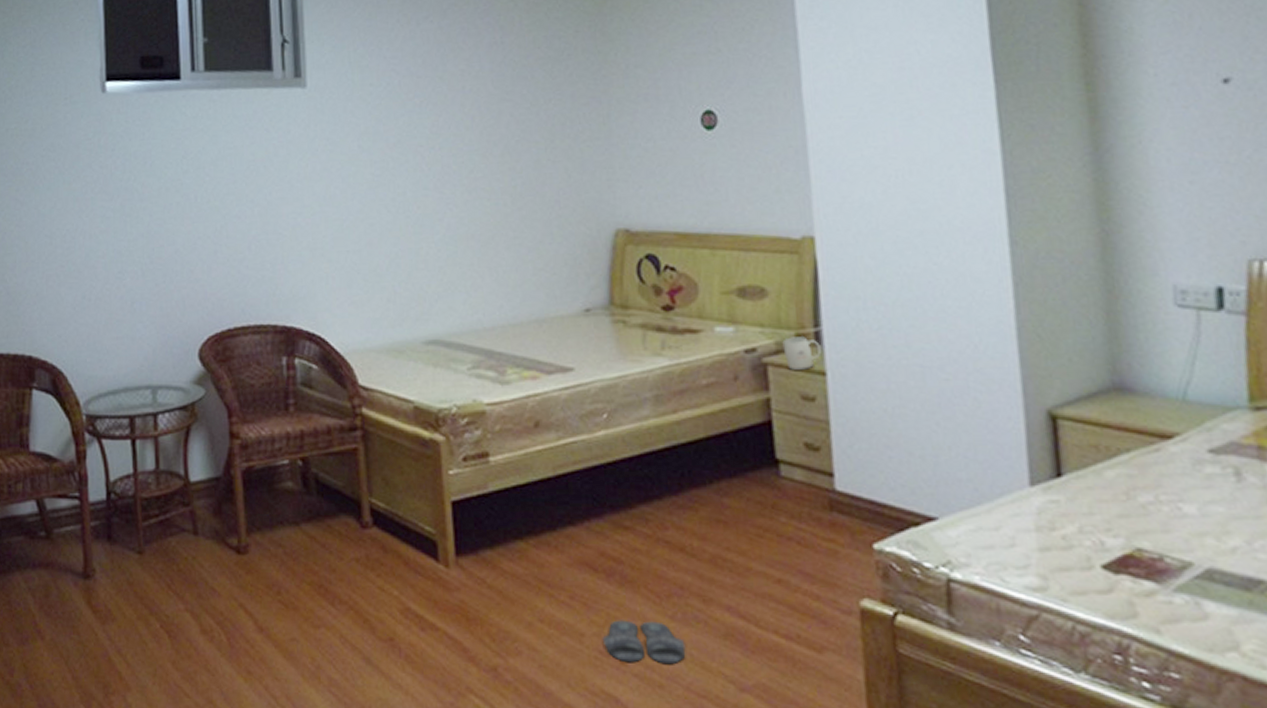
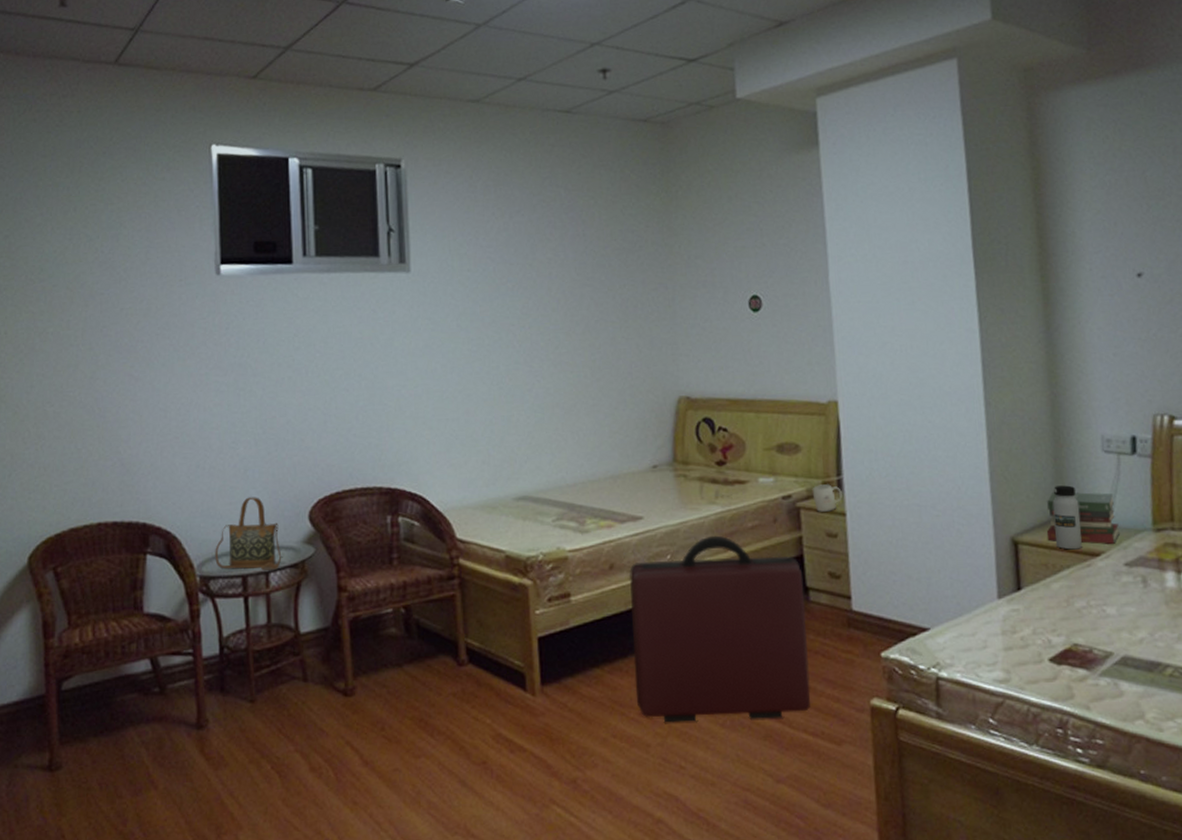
handbag: none [101,332,171,413] -> present [215,497,282,571]
briefcase: none [557,393,783,615] -> present [629,535,811,723]
slippers: present [602,620,686,665] -> none [665,729,733,767]
books: none [1096,356,1201,424] -> present [1046,492,1120,544]
water bottle: none [1104,347,1147,429] -> present [1052,485,1082,550]

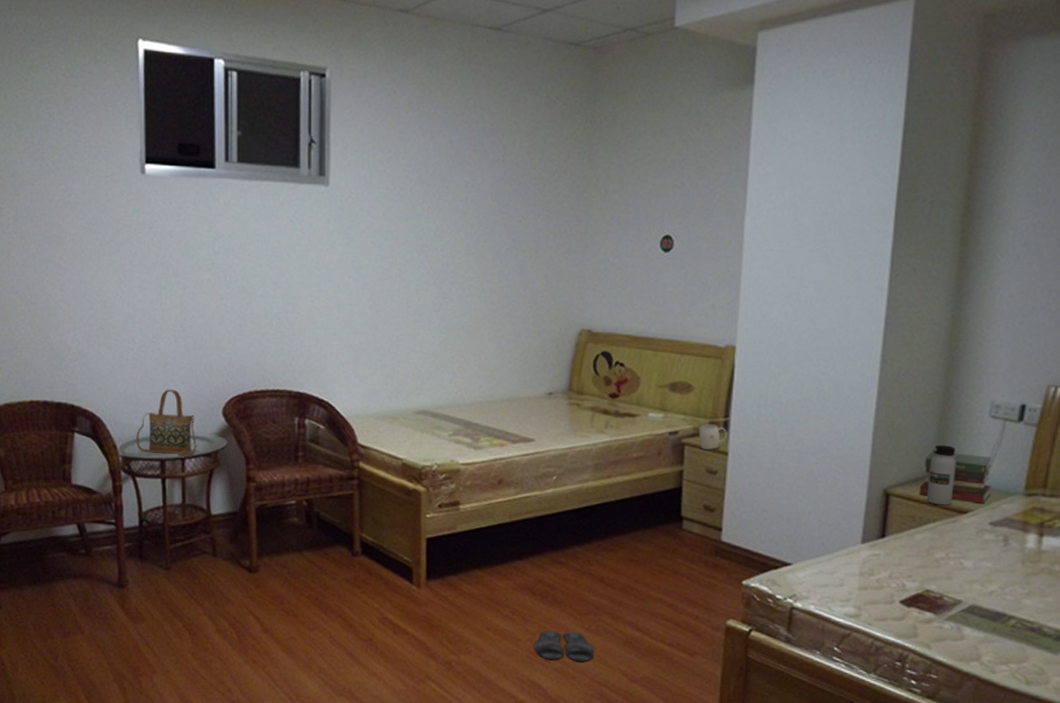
briefcase: present [629,535,811,723] -> none [511,462,679,628]
slippers: none [665,729,733,767] -> present [533,630,595,663]

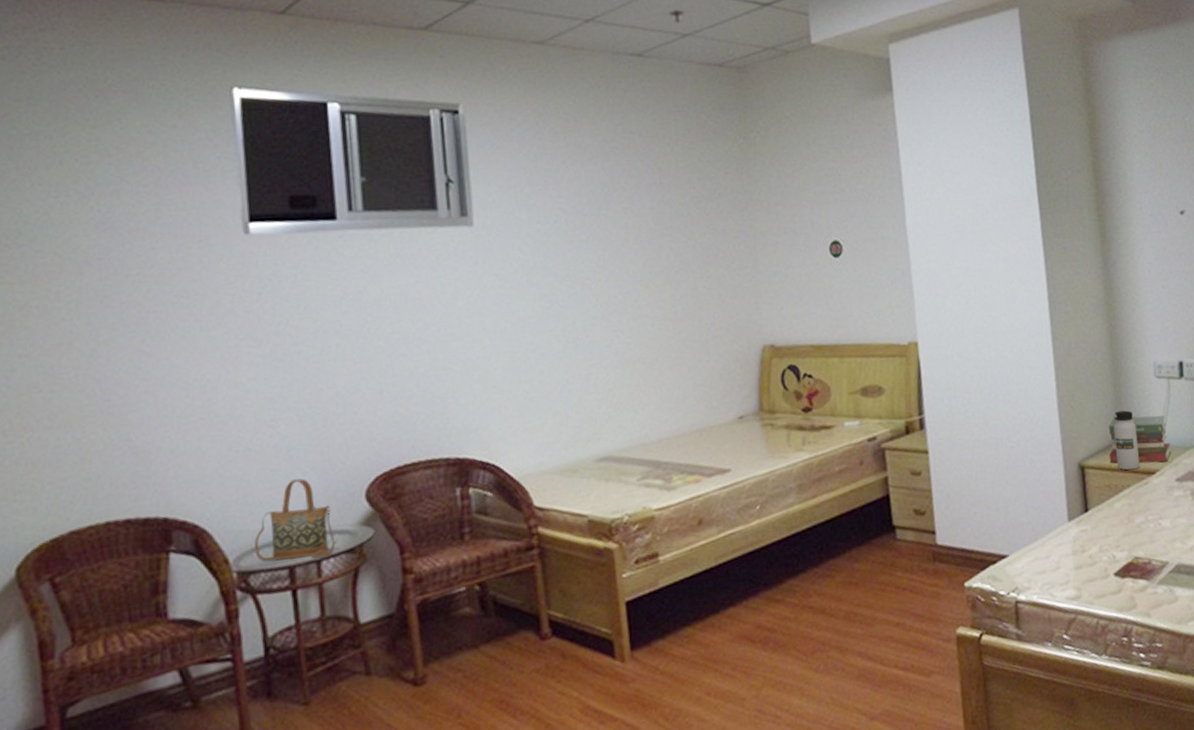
slippers: present [533,630,595,663] -> none [760,675,828,717]
mug: present [698,424,727,450] -> none [895,423,925,452]

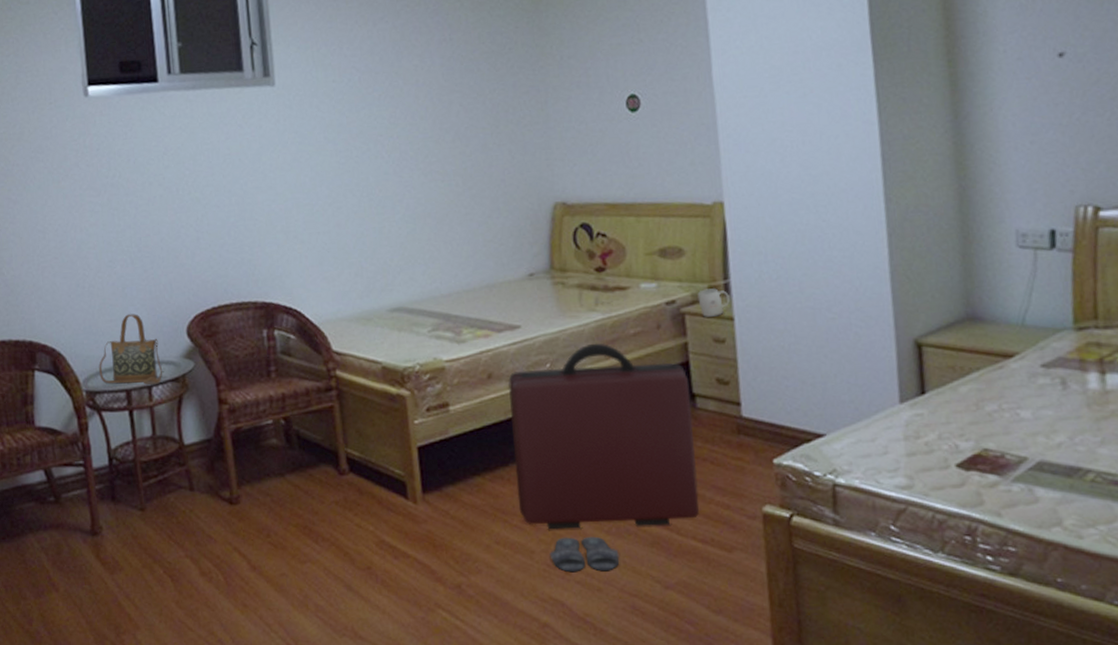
briefcase: none [718,482,901,673] -> present [508,343,699,530]
slippers: none [760,675,828,717] -> present [549,536,620,573]
mug: none [895,423,925,452] -> present [697,288,730,317]
books: present [1109,415,1171,464] -> none [953,290,1036,345]
water bottle: present [1113,410,1140,470] -> none [960,283,994,351]

